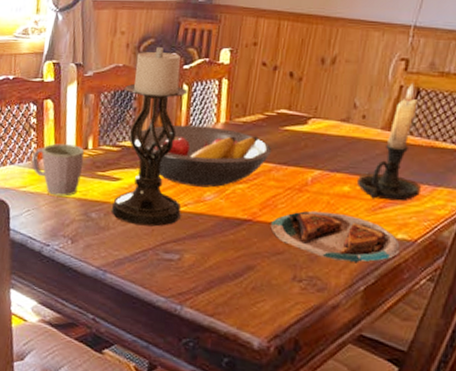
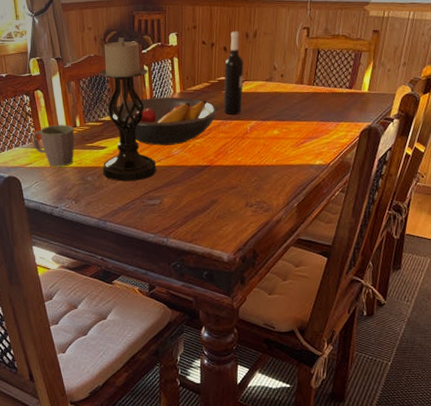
plate: present [269,210,400,264] -> none [223,151,319,187]
wine bottle: none [278,54,314,159] -> present [223,31,244,114]
candle holder: present [356,82,421,201] -> none [282,45,328,138]

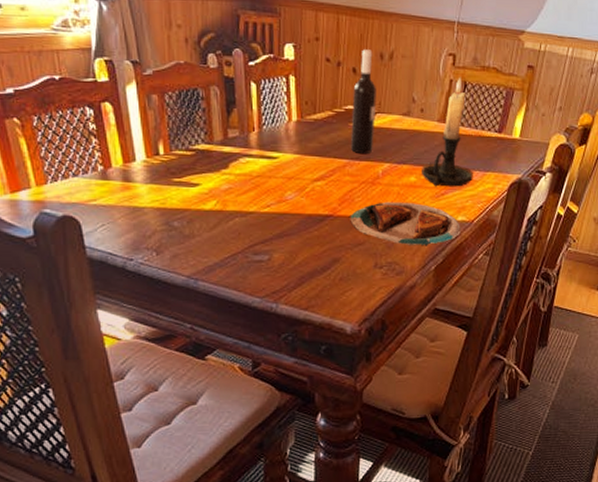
mug: present [32,124,75,167] -> none [97,151,157,207]
candle holder: present [98,37,157,182] -> none [190,42,265,230]
fruit bowl: present [113,97,219,146] -> none [209,124,344,187]
plate: none [223,151,319,187] -> present [348,201,461,246]
candle holder: none [282,45,328,138] -> present [420,76,473,187]

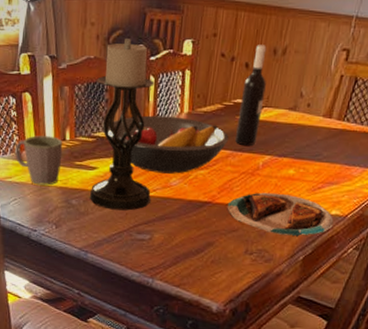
mug: none [97,151,157,207] -> present [14,135,63,186]
candle holder: none [190,42,265,230] -> present [89,39,155,211]
fruit bowl: none [209,124,344,187] -> present [108,115,229,174]
candle holder: present [420,76,473,187] -> none [300,72,355,182]

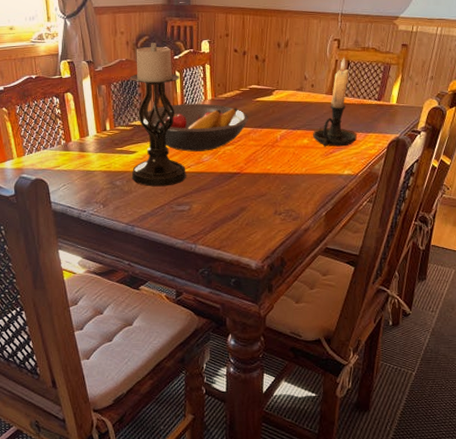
mug: present [14,135,63,186] -> none [61,128,104,171]
plate: present [226,192,334,237] -> none [253,160,347,196]
wine bottle: present [234,45,267,145] -> none [254,40,275,122]
candle holder: none [300,72,355,182] -> present [312,56,357,147]

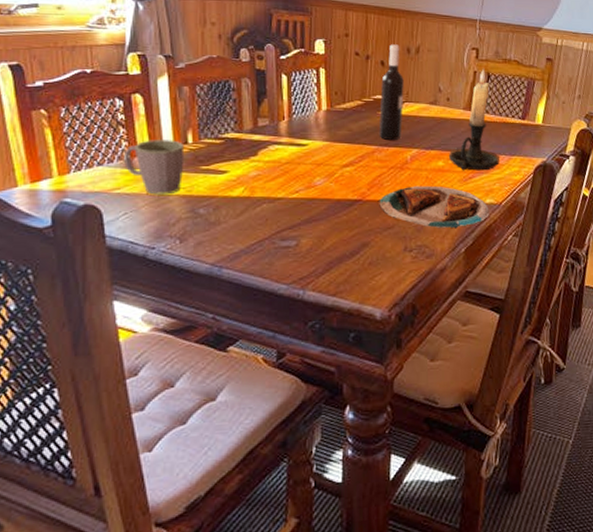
mug: none [61,128,104,171] -> present [123,140,185,195]
candle holder: present [130,43,186,187] -> none [220,38,293,216]
fruit bowl: present [143,103,249,152] -> none [238,114,373,173]
plate: none [253,160,347,196] -> present [377,185,489,229]
wine bottle: none [254,40,275,122] -> present [379,44,404,140]

